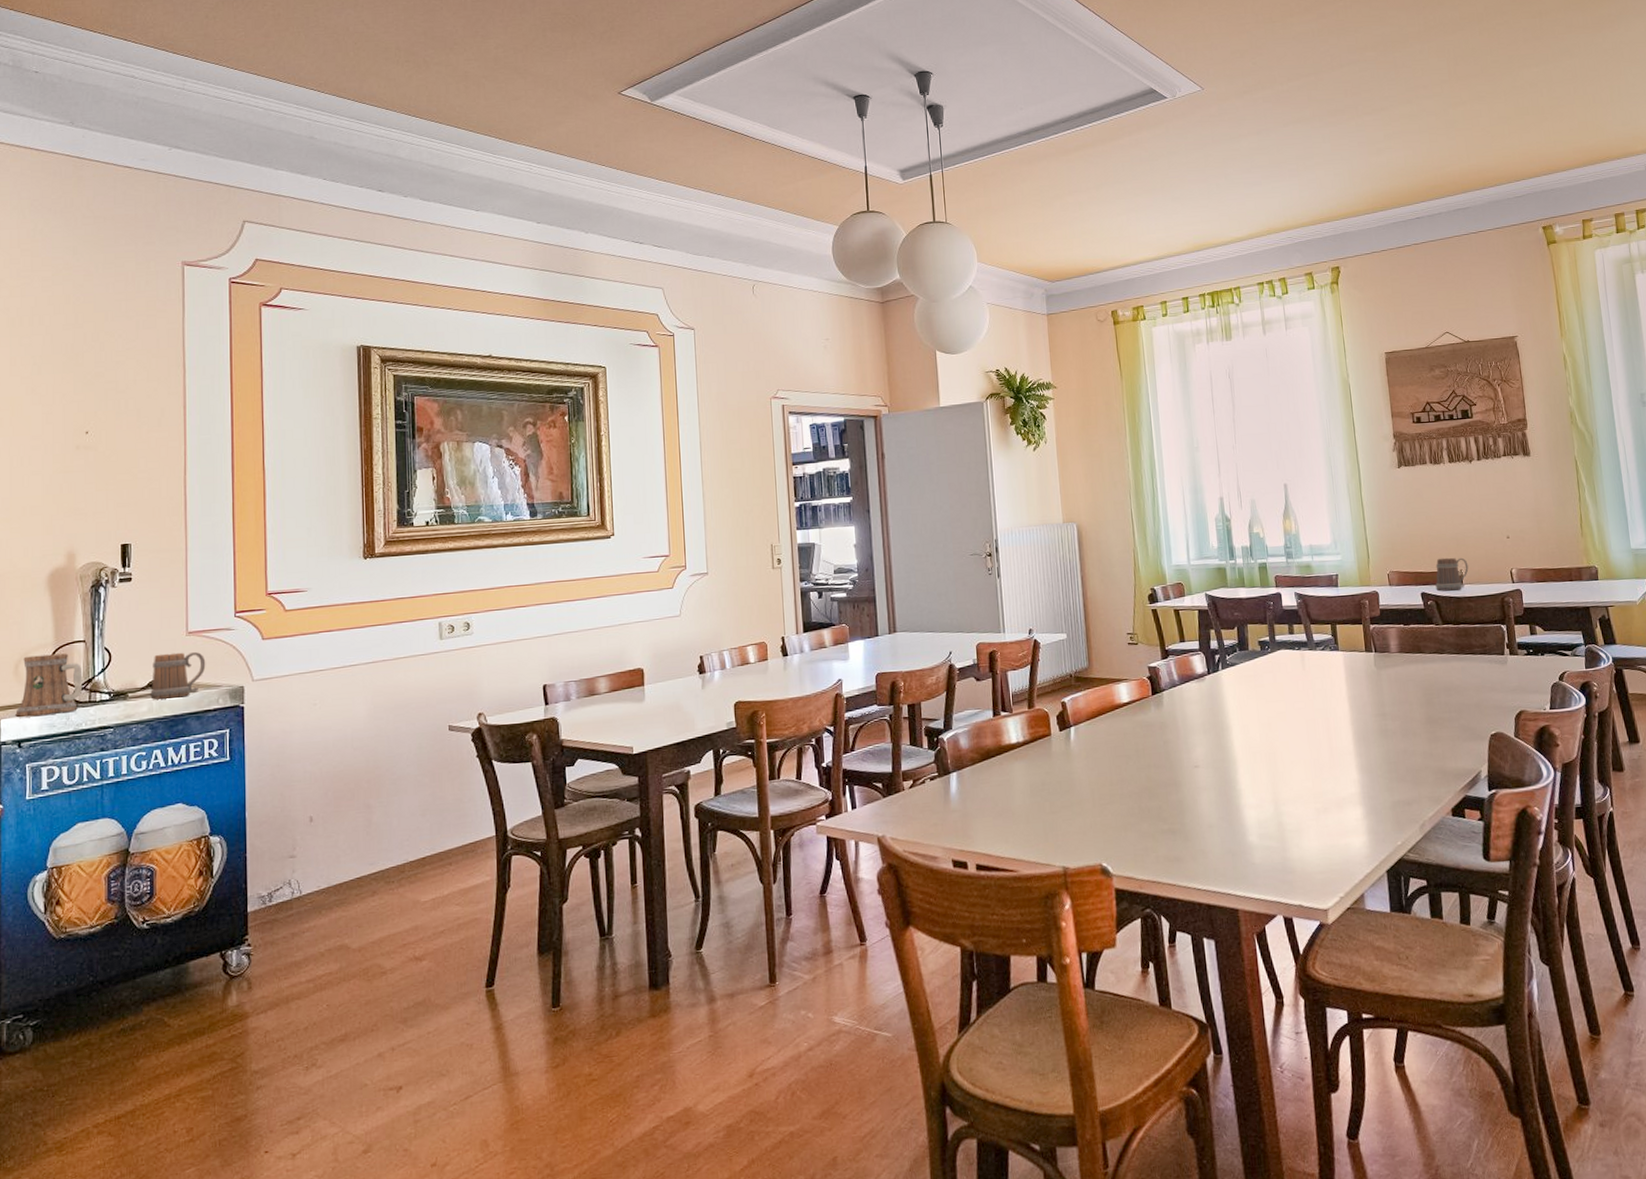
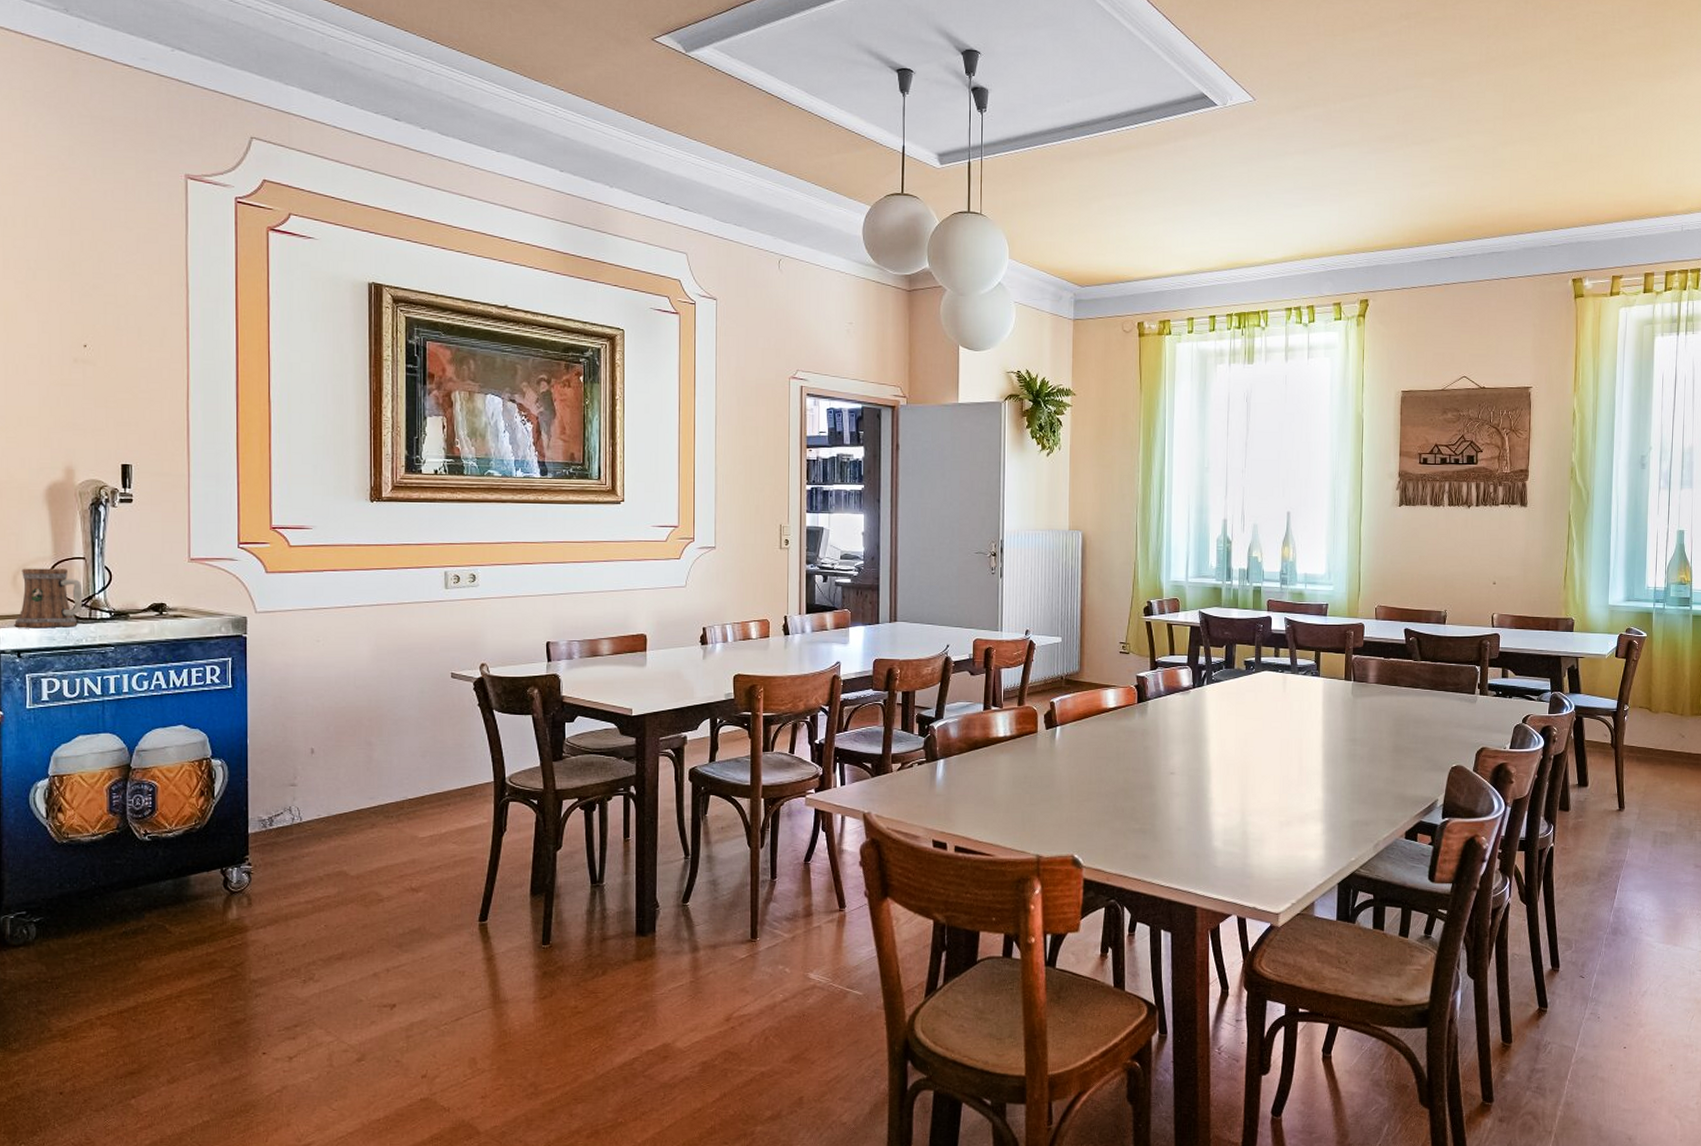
beer mug: present [150,652,206,700] -> none [152,578,208,623]
beer mug: present [1435,557,1469,592] -> none [1419,597,1453,631]

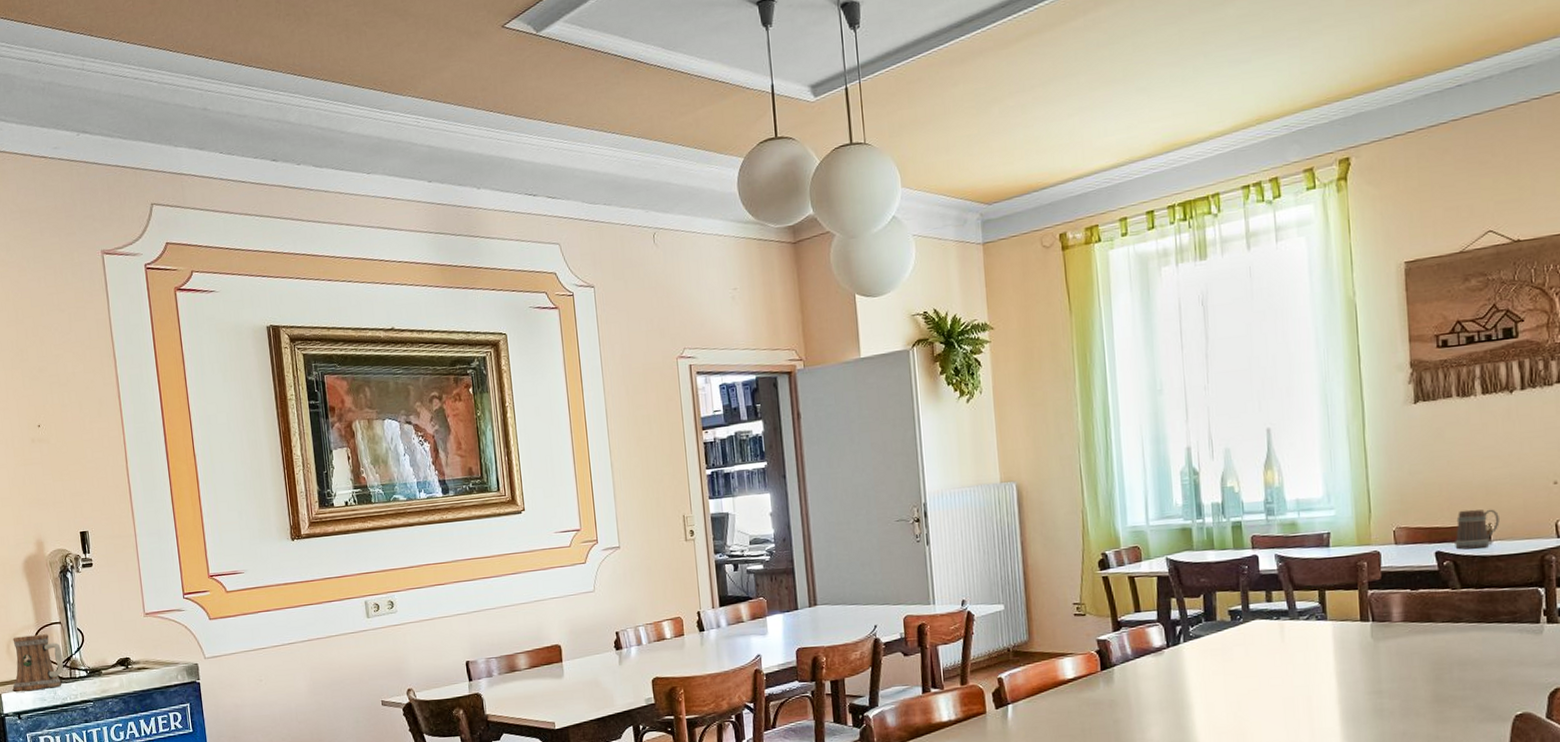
beer mug: none [1419,597,1453,631] -> present [1455,509,1500,550]

